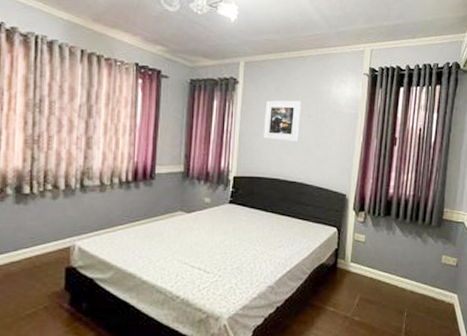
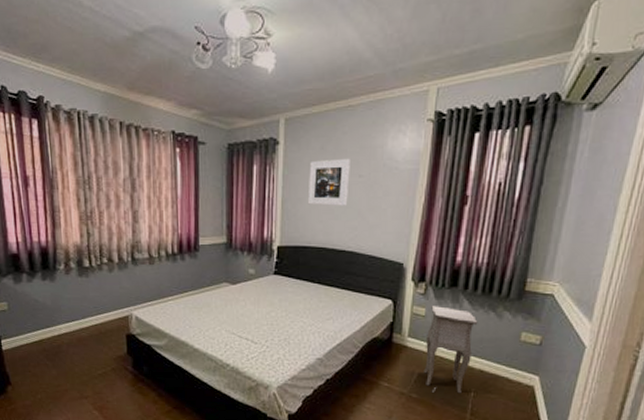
side table: none [364,233,408,315] -> present [423,306,478,394]

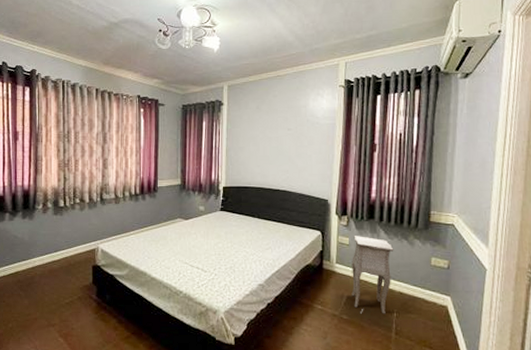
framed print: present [307,158,350,206] -> none [247,115,281,153]

